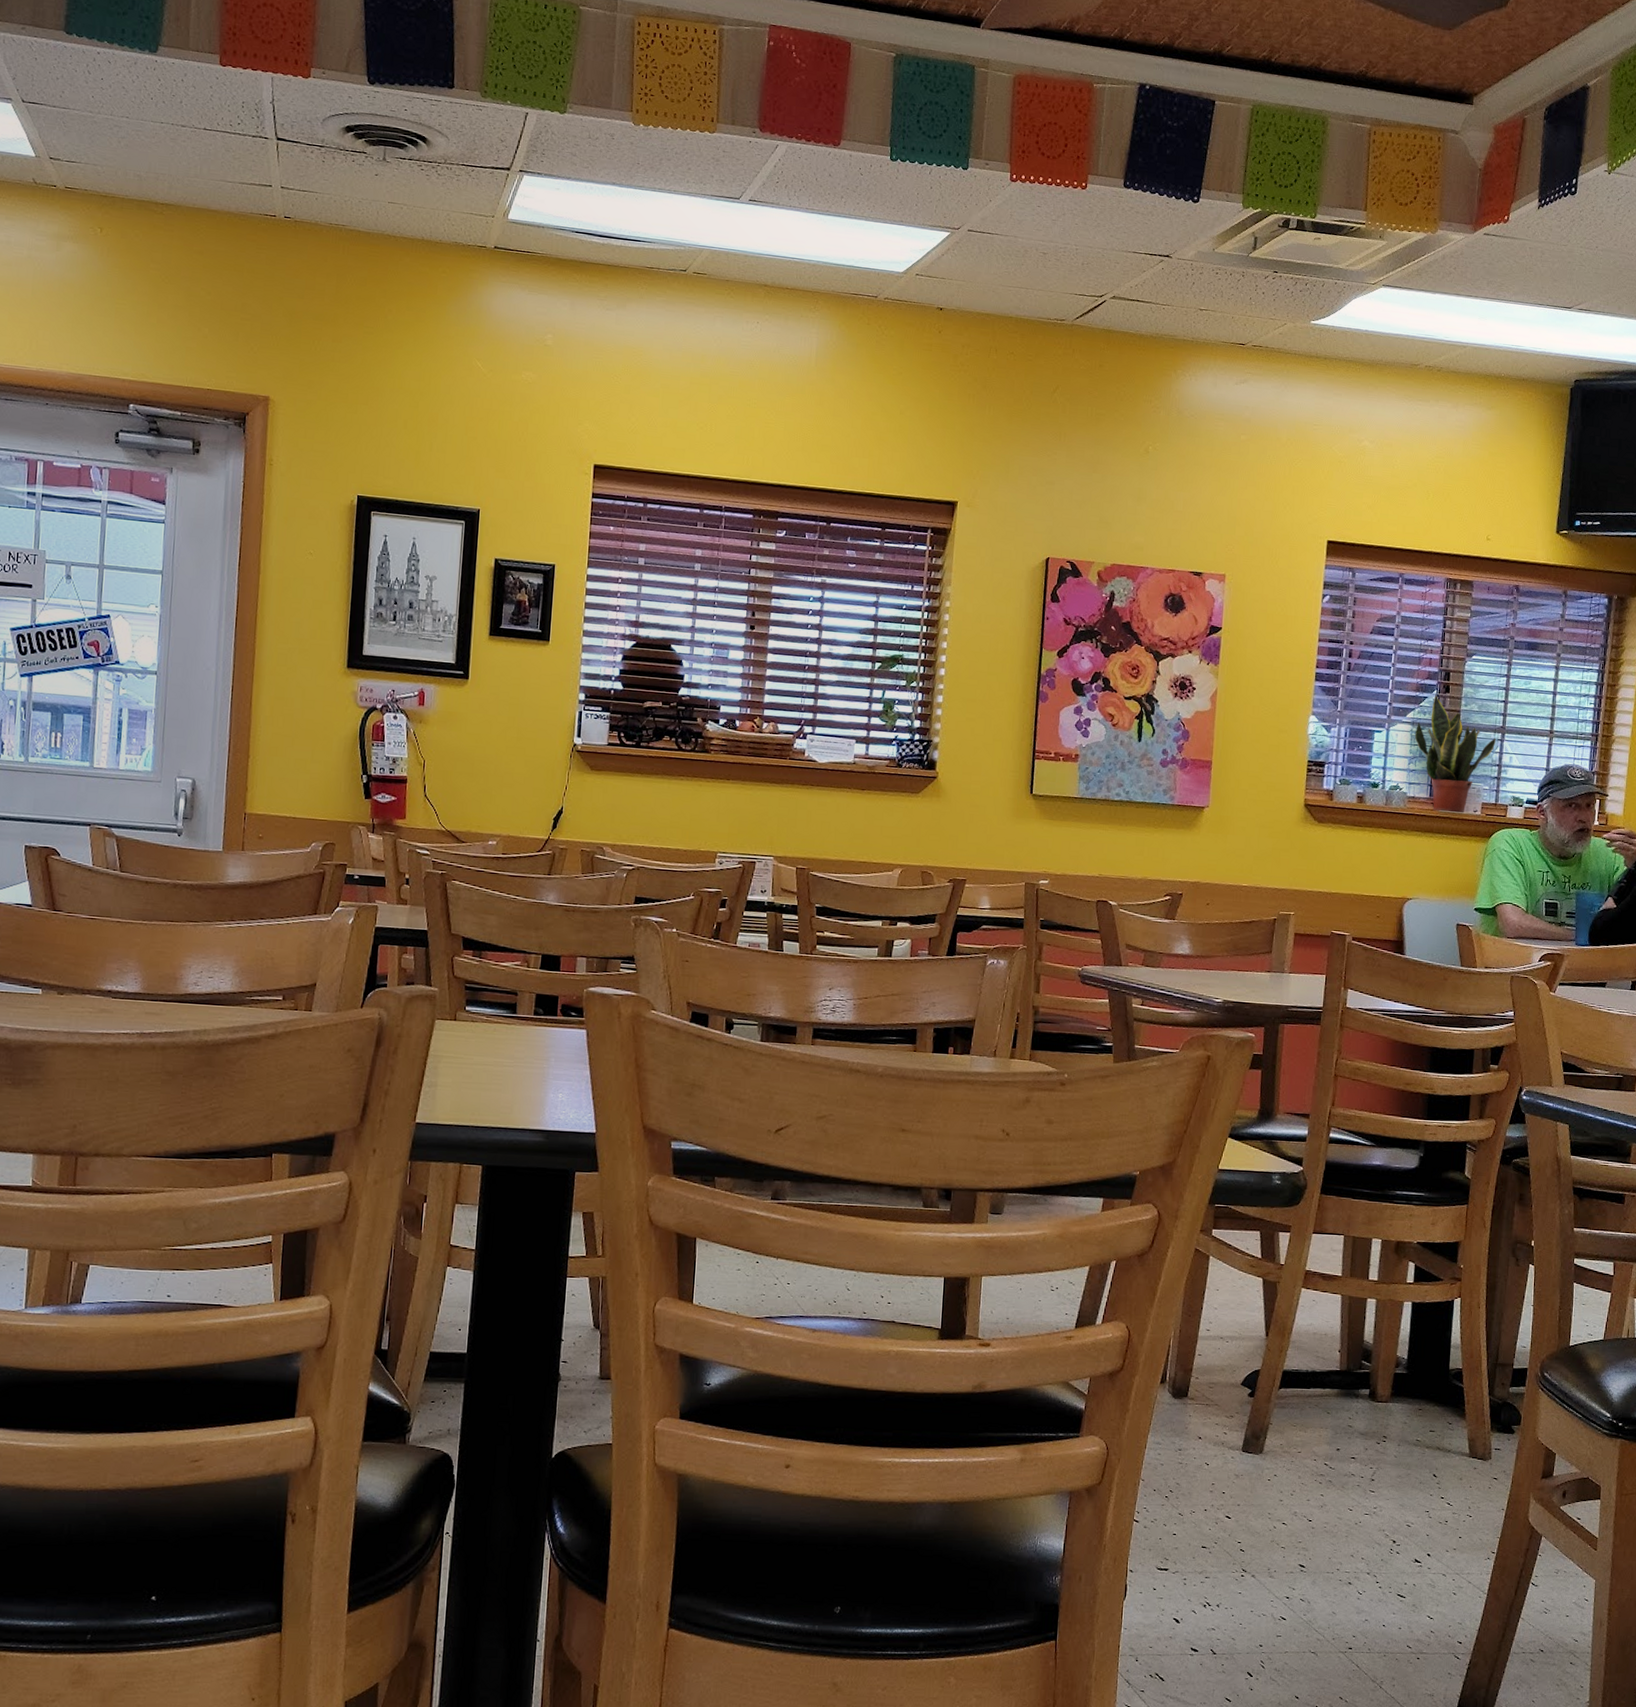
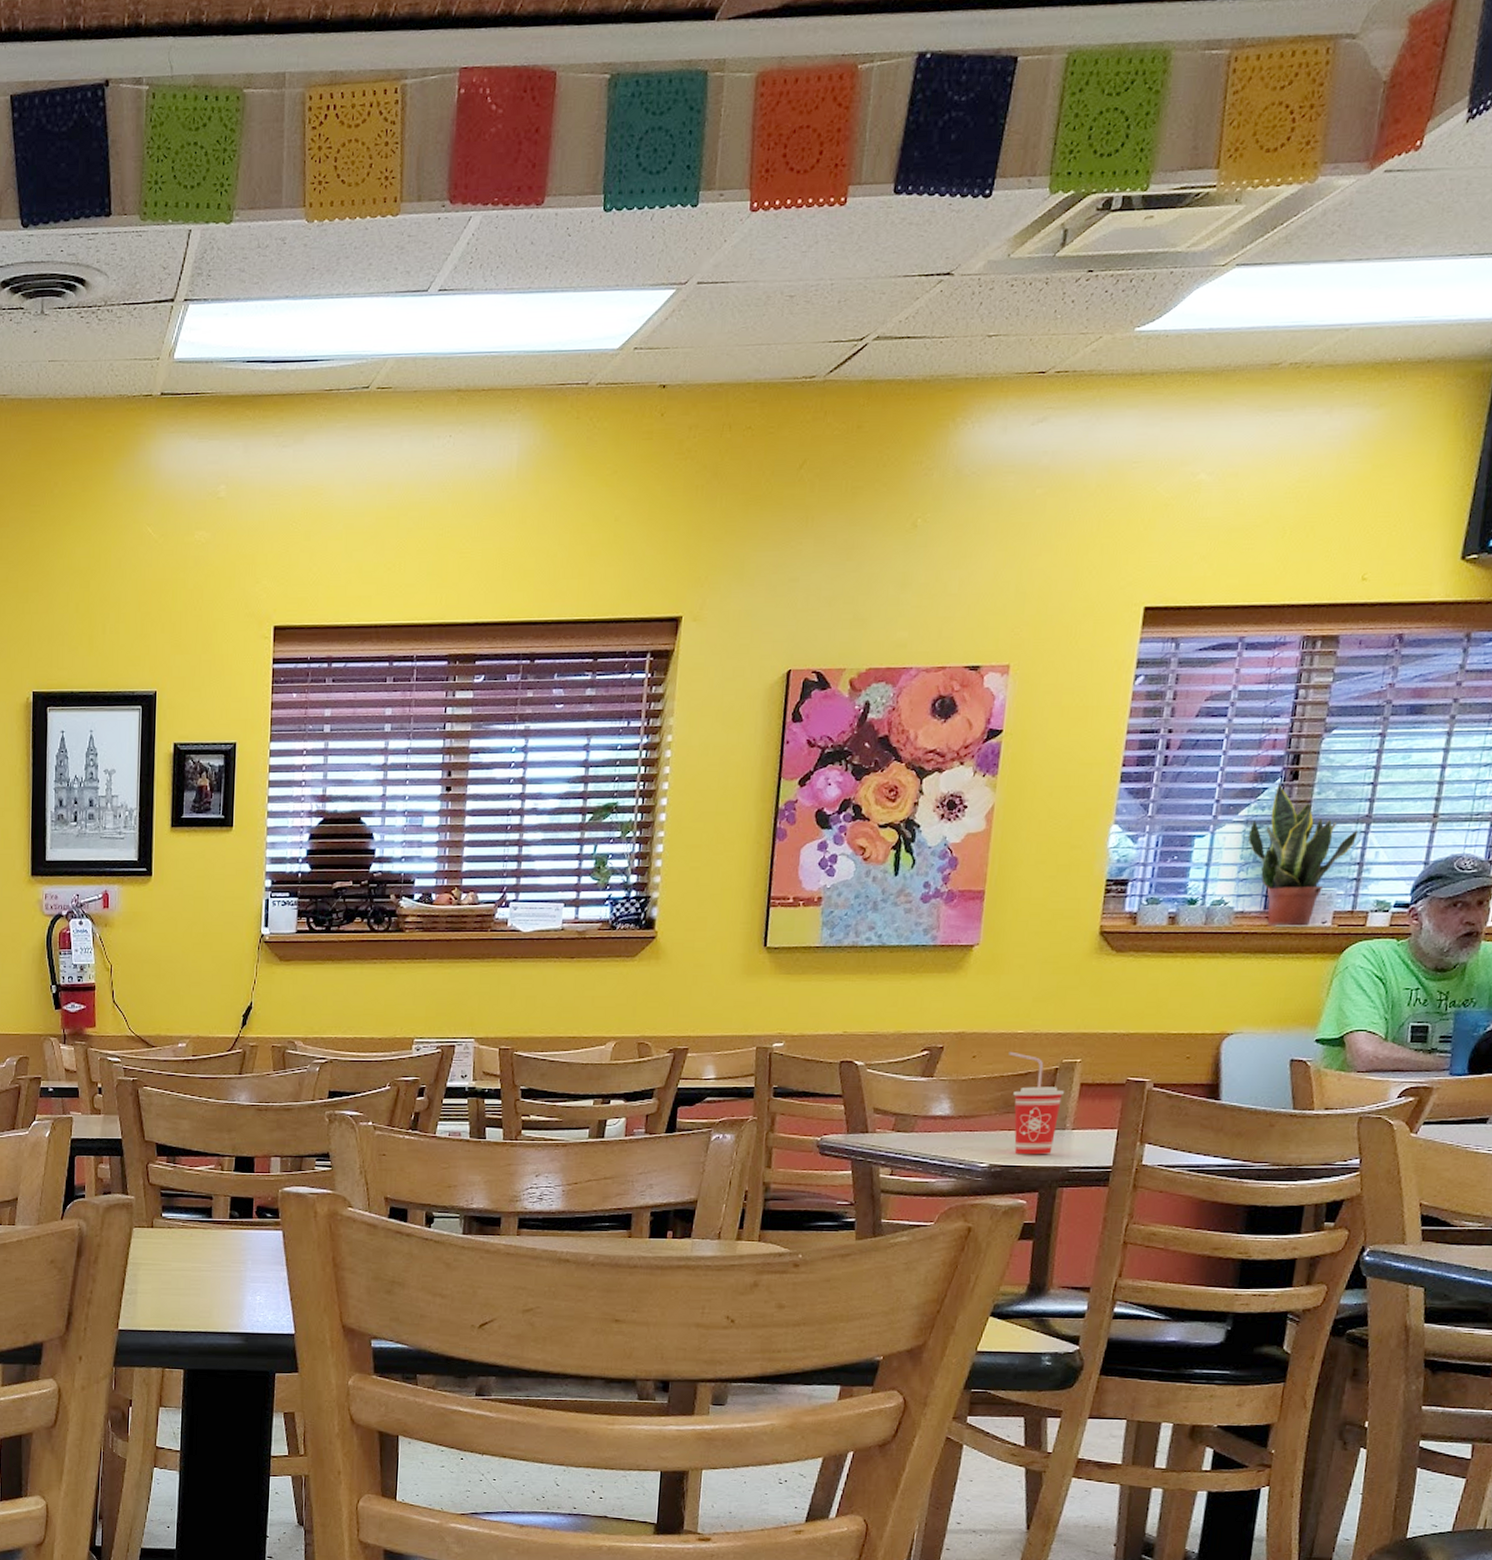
beverage cup: none [1236,901,1283,994] -> present [1009,1051,1065,1155]

